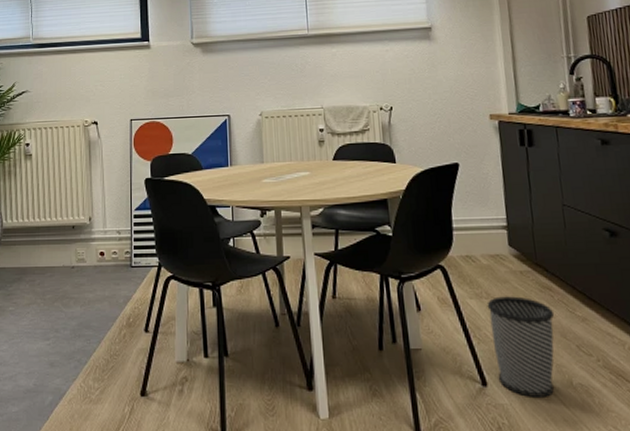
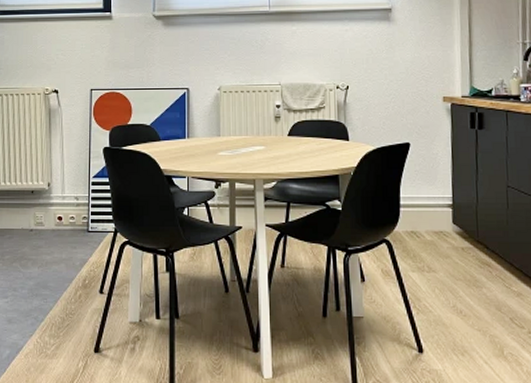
wastebasket: present [487,296,555,397] -> none [428,270,492,365]

